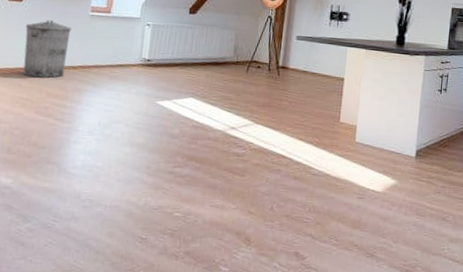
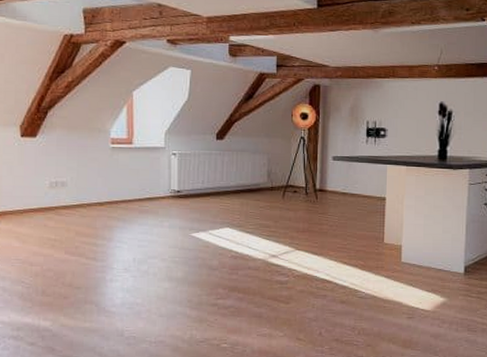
trash can: present [22,20,72,78] -> none [43,155,93,217]

